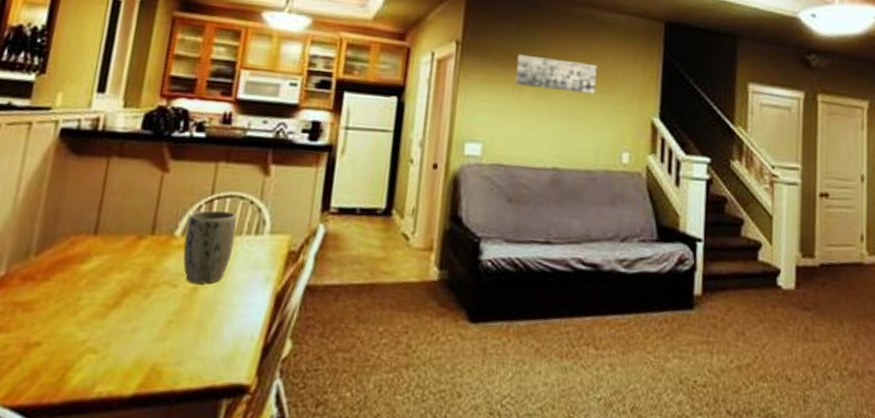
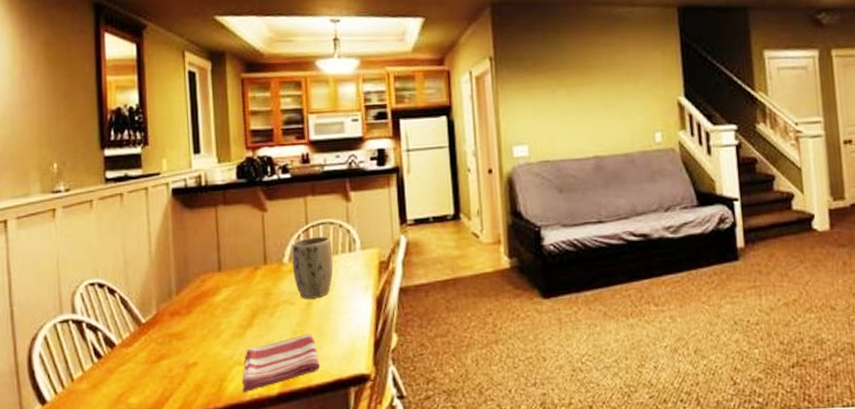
dish towel: none [88,325,193,389] -> present [242,333,321,393]
wall art: present [515,54,597,95] -> none [546,57,622,89]

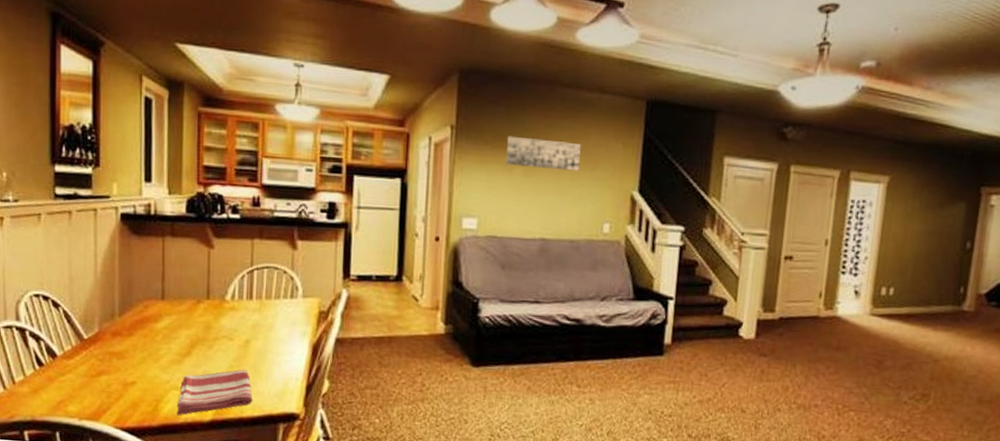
plant pot: present [291,236,334,299] -> none [234,279,275,338]
wall art: none [546,57,622,89] -> present [506,136,581,172]

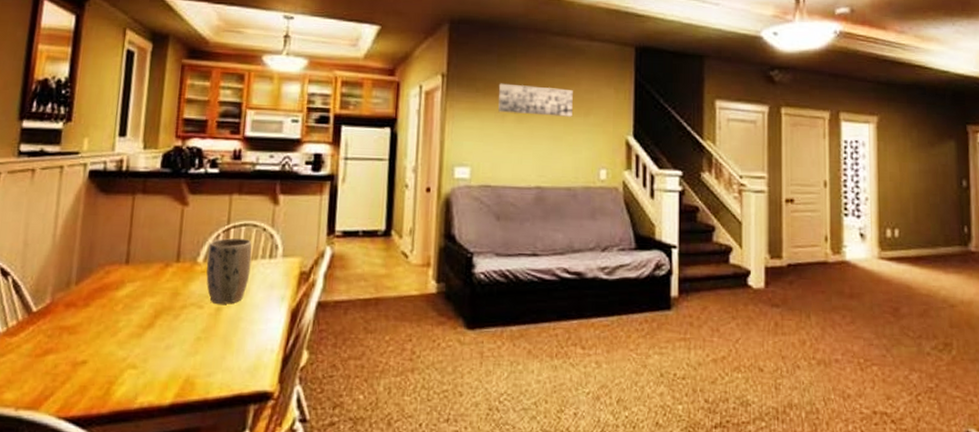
dish towel: present [176,369,253,416] -> none [131,341,221,400]
plant pot: none [234,279,275,338] -> present [206,238,252,304]

